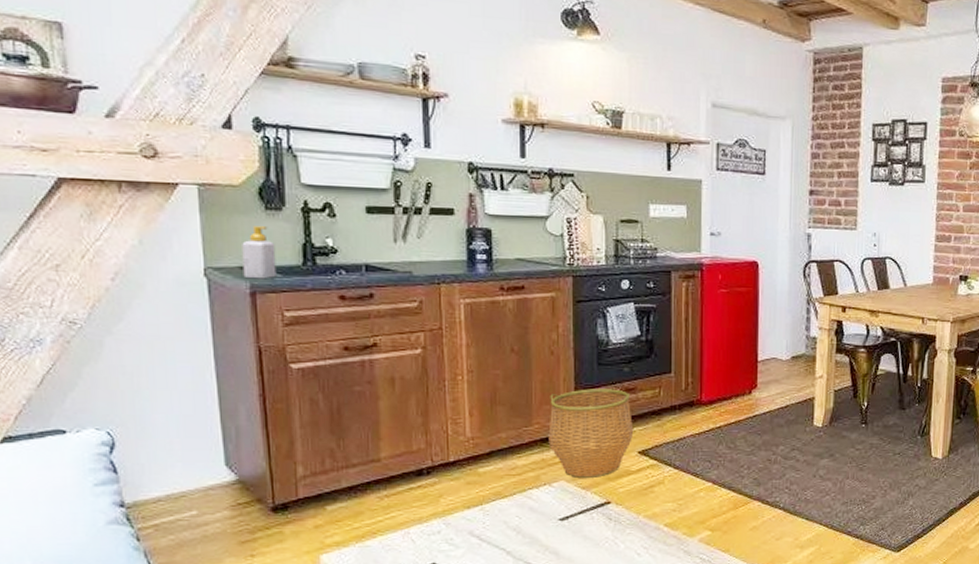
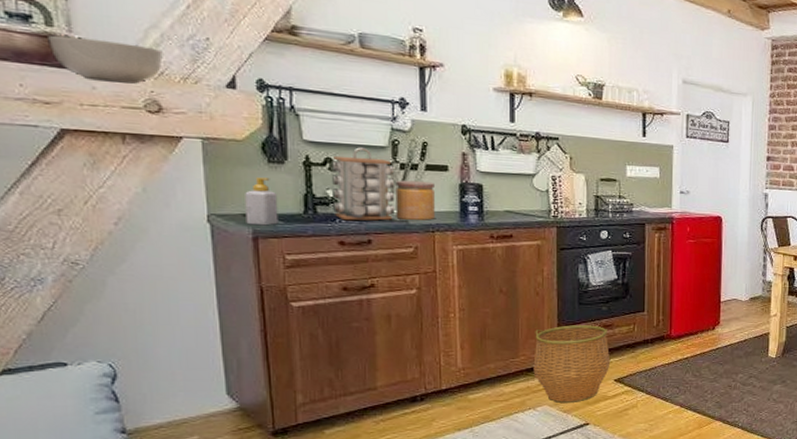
bowl: none [44,77,158,128] -> present [48,35,163,85]
spice rack: none [330,190,397,273] -> present [330,147,394,222]
jar: none [398,226,440,272] -> present [395,180,435,221]

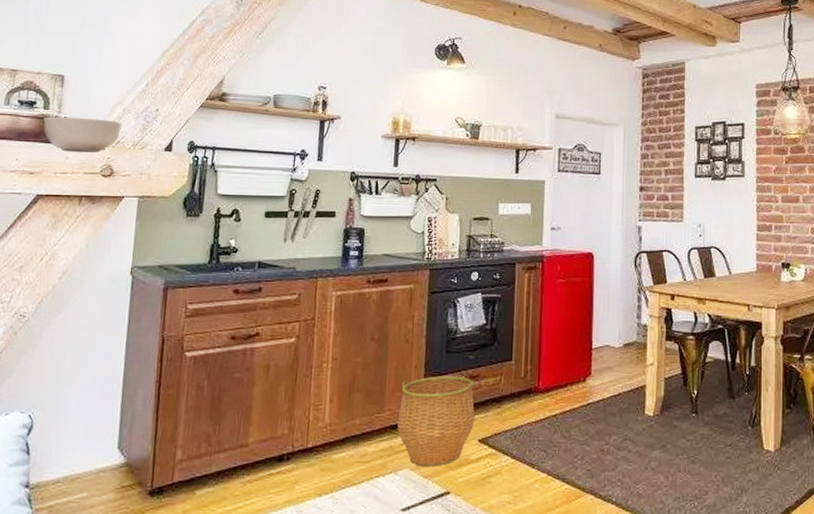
soap bottle: present [245,177,279,226] -> none [160,230,190,276]
spice rack: present [330,147,394,222] -> none [233,198,289,270]
jar: present [395,180,435,221] -> none [285,227,322,268]

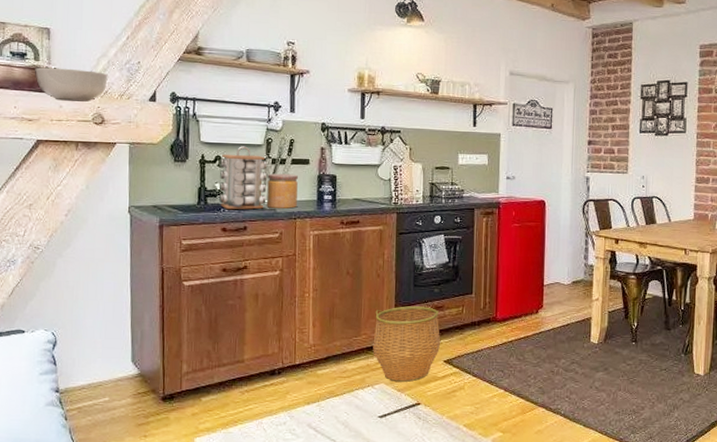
spice rack: none [233,198,289,270] -> present [219,146,267,211]
jar: none [285,227,322,268] -> present [267,173,298,210]

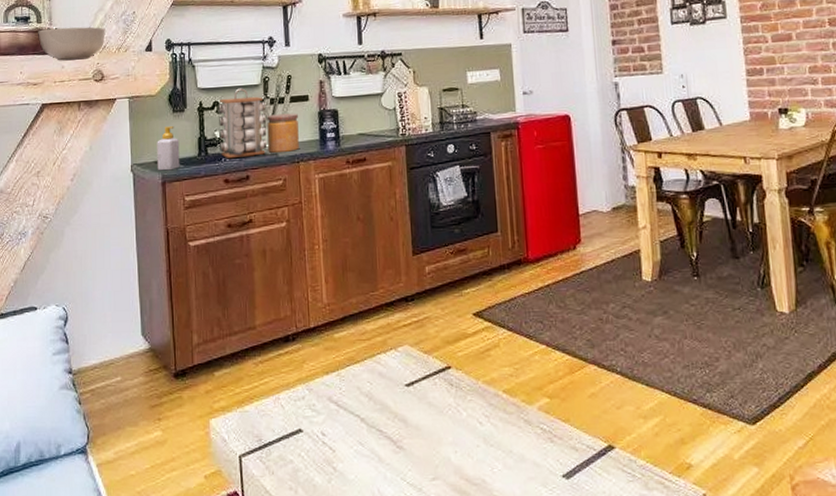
soap bottle: none [155,174,179,215] -> present [157,126,180,171]
basket: present [373,306,441,382] -> none [391,251,468,342]

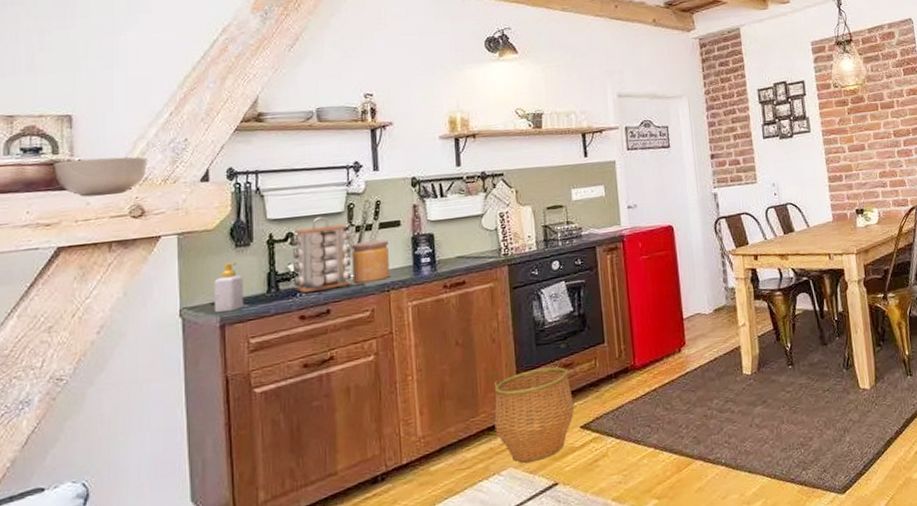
basket: none [391,251,468,342] -> present [494,366,575,463]

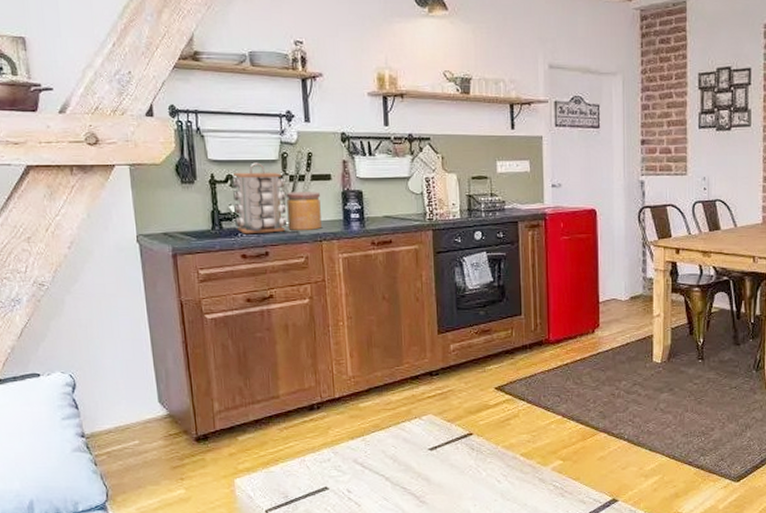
bowl: present [53,156,148,197] -> none [14,83,97,121]
soap bottle: present [214,262,244,314] -> none [164,198,192,243]
basket: present [494,366,575,463] -> none [417,331,491,412]

